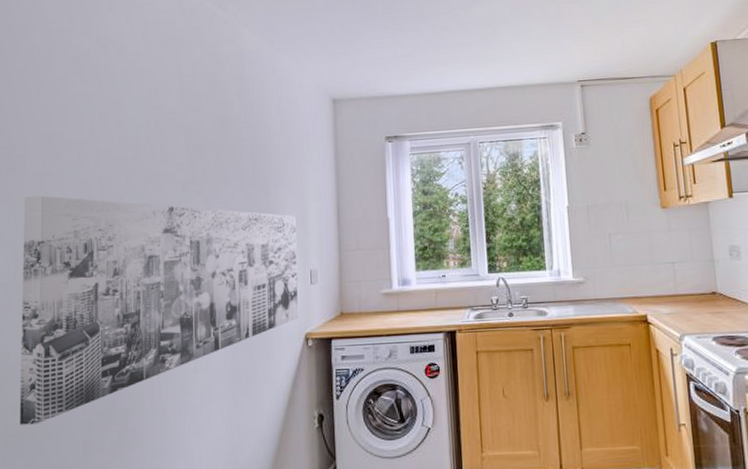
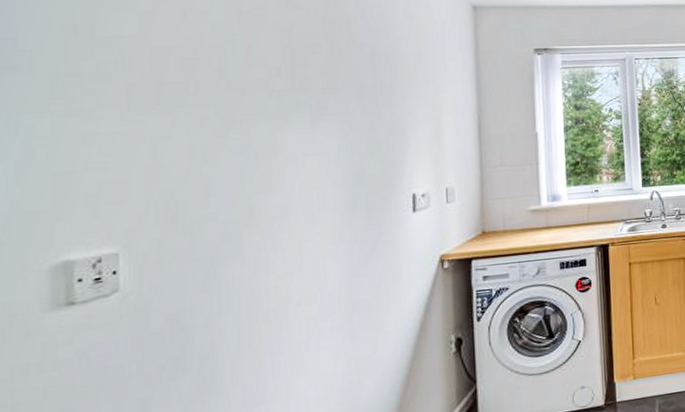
wall art: present [20,195,298,425] -> none [32,102,431,389]

